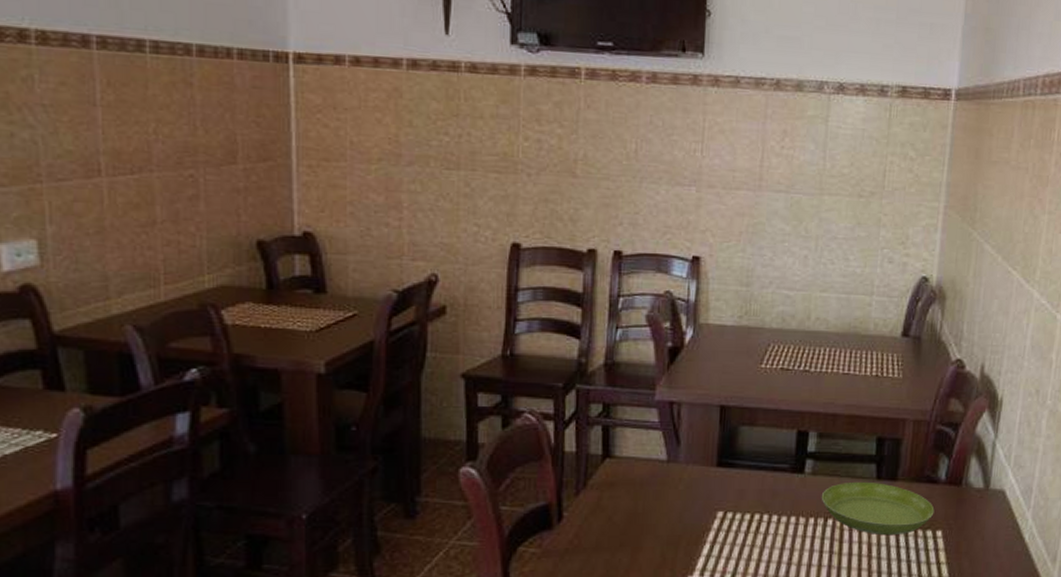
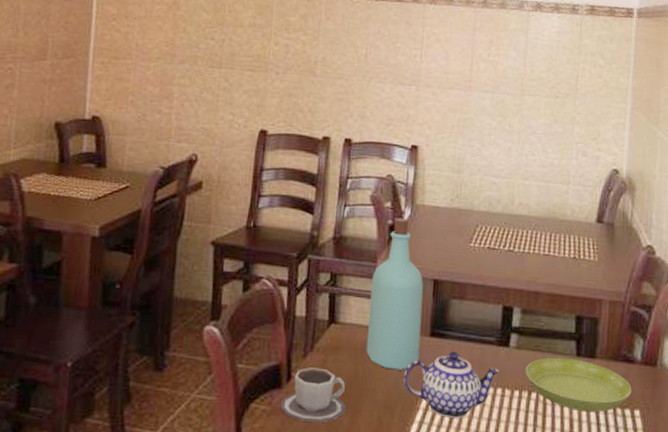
cup: none [552,506,625,563] -> present [280,367,346,423]
bottle: none [646,339,710,504] -> present [366,217,424,370]
teapot: none [688,480,793,549] -> present [403,351,499,418]

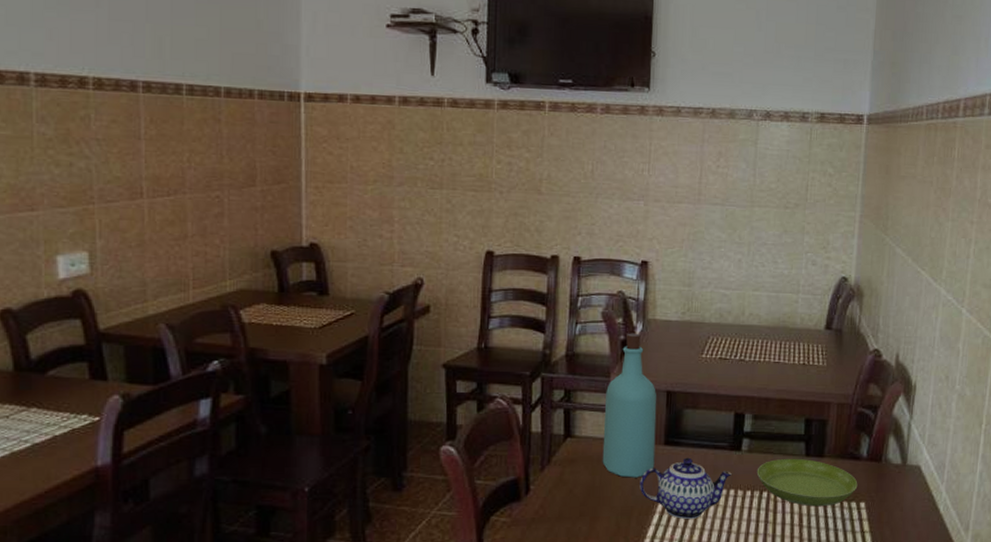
cup: present [280,367,346,423] -> none [520,480,584,531]

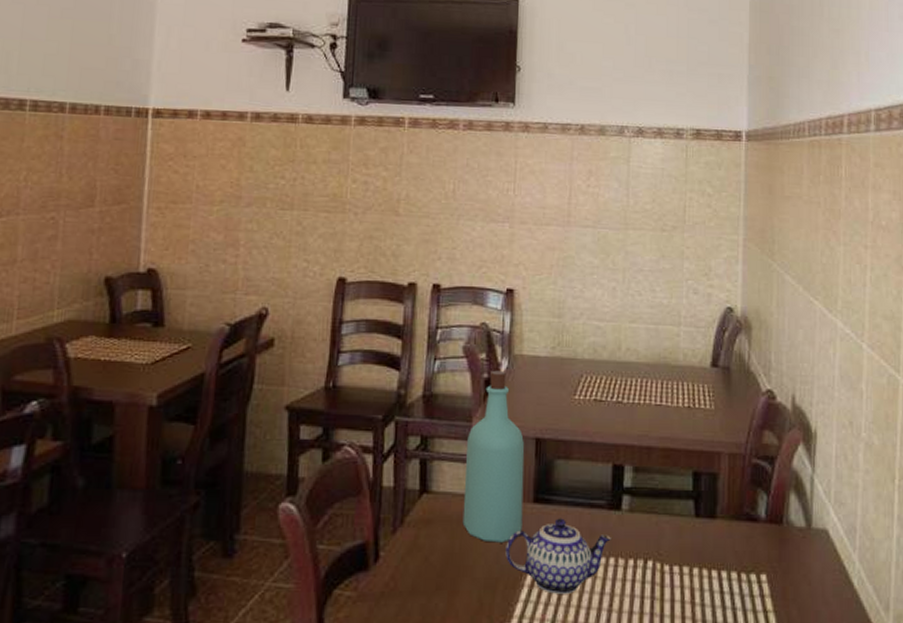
saucer: present [756,458,858,507] -> none [639,519,757,580]

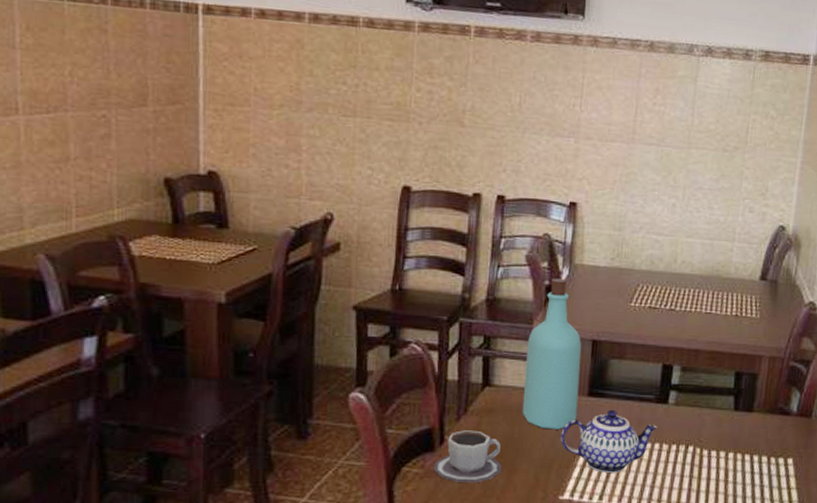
cup: none [367,545,442,609] -> present [433,430,502,483]

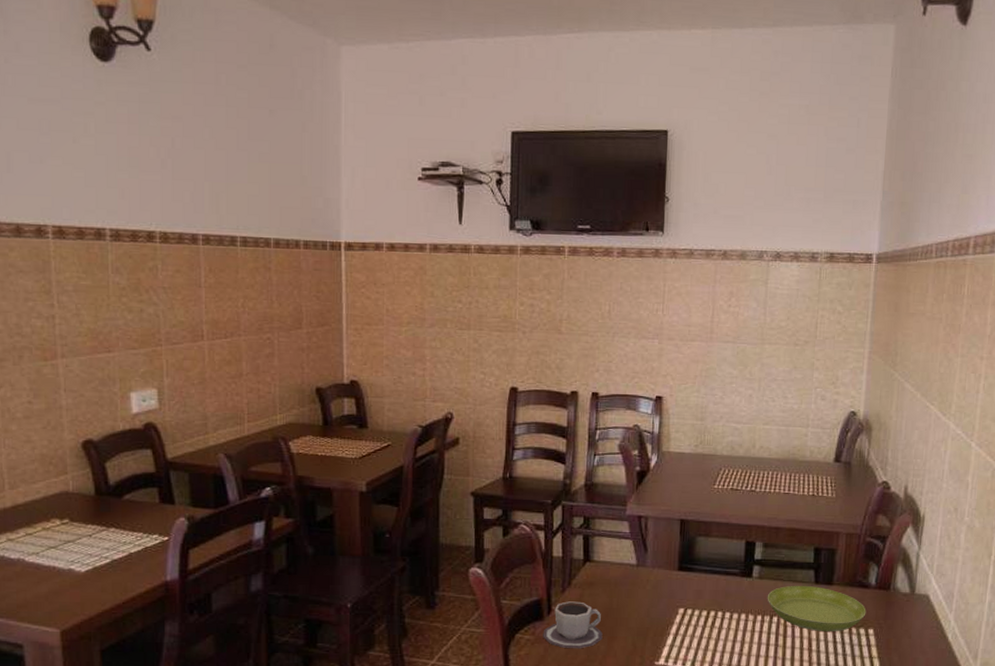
bottle: present [522,278,582,430] -> none [619,464,672,601]
teapot: present [560,409,657,473] -> none [655,582,743,641]
saucer: none [683,412,787,462] -> present [767,585,866,632]

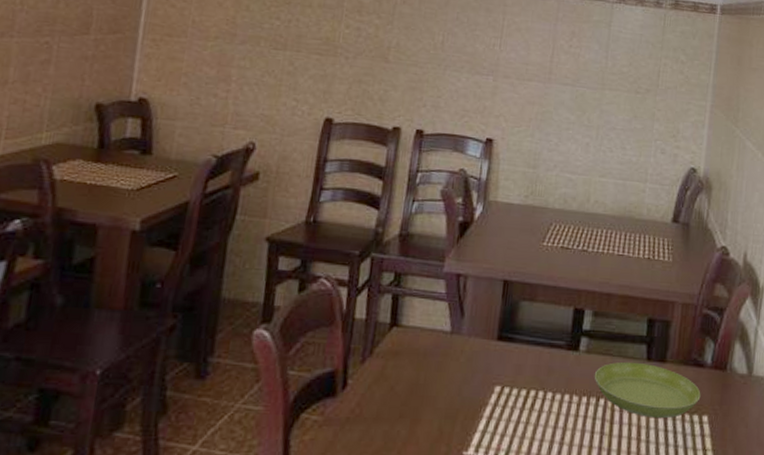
cup: present [543,601,603,649] -> none [333,374,405,434]

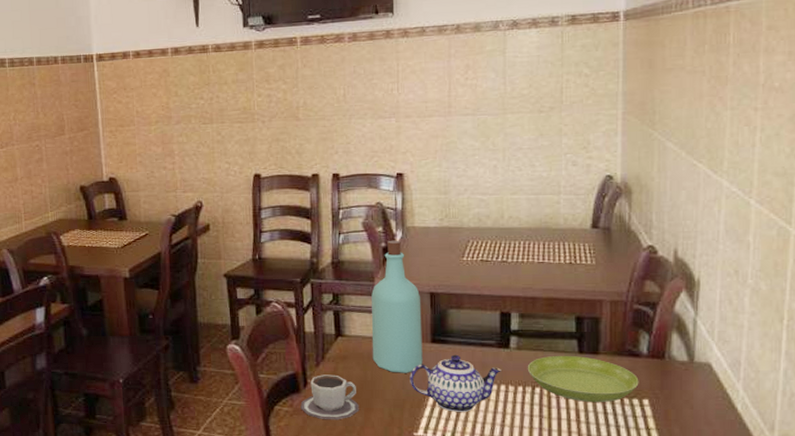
cup: none [333,374,405,434] -> present [300,375,359,420]
bottle: none [429,214,493,376] -> present [371,240,423,373]
teapot: none [467,355,568,426] -> present [410,354,501,412]

